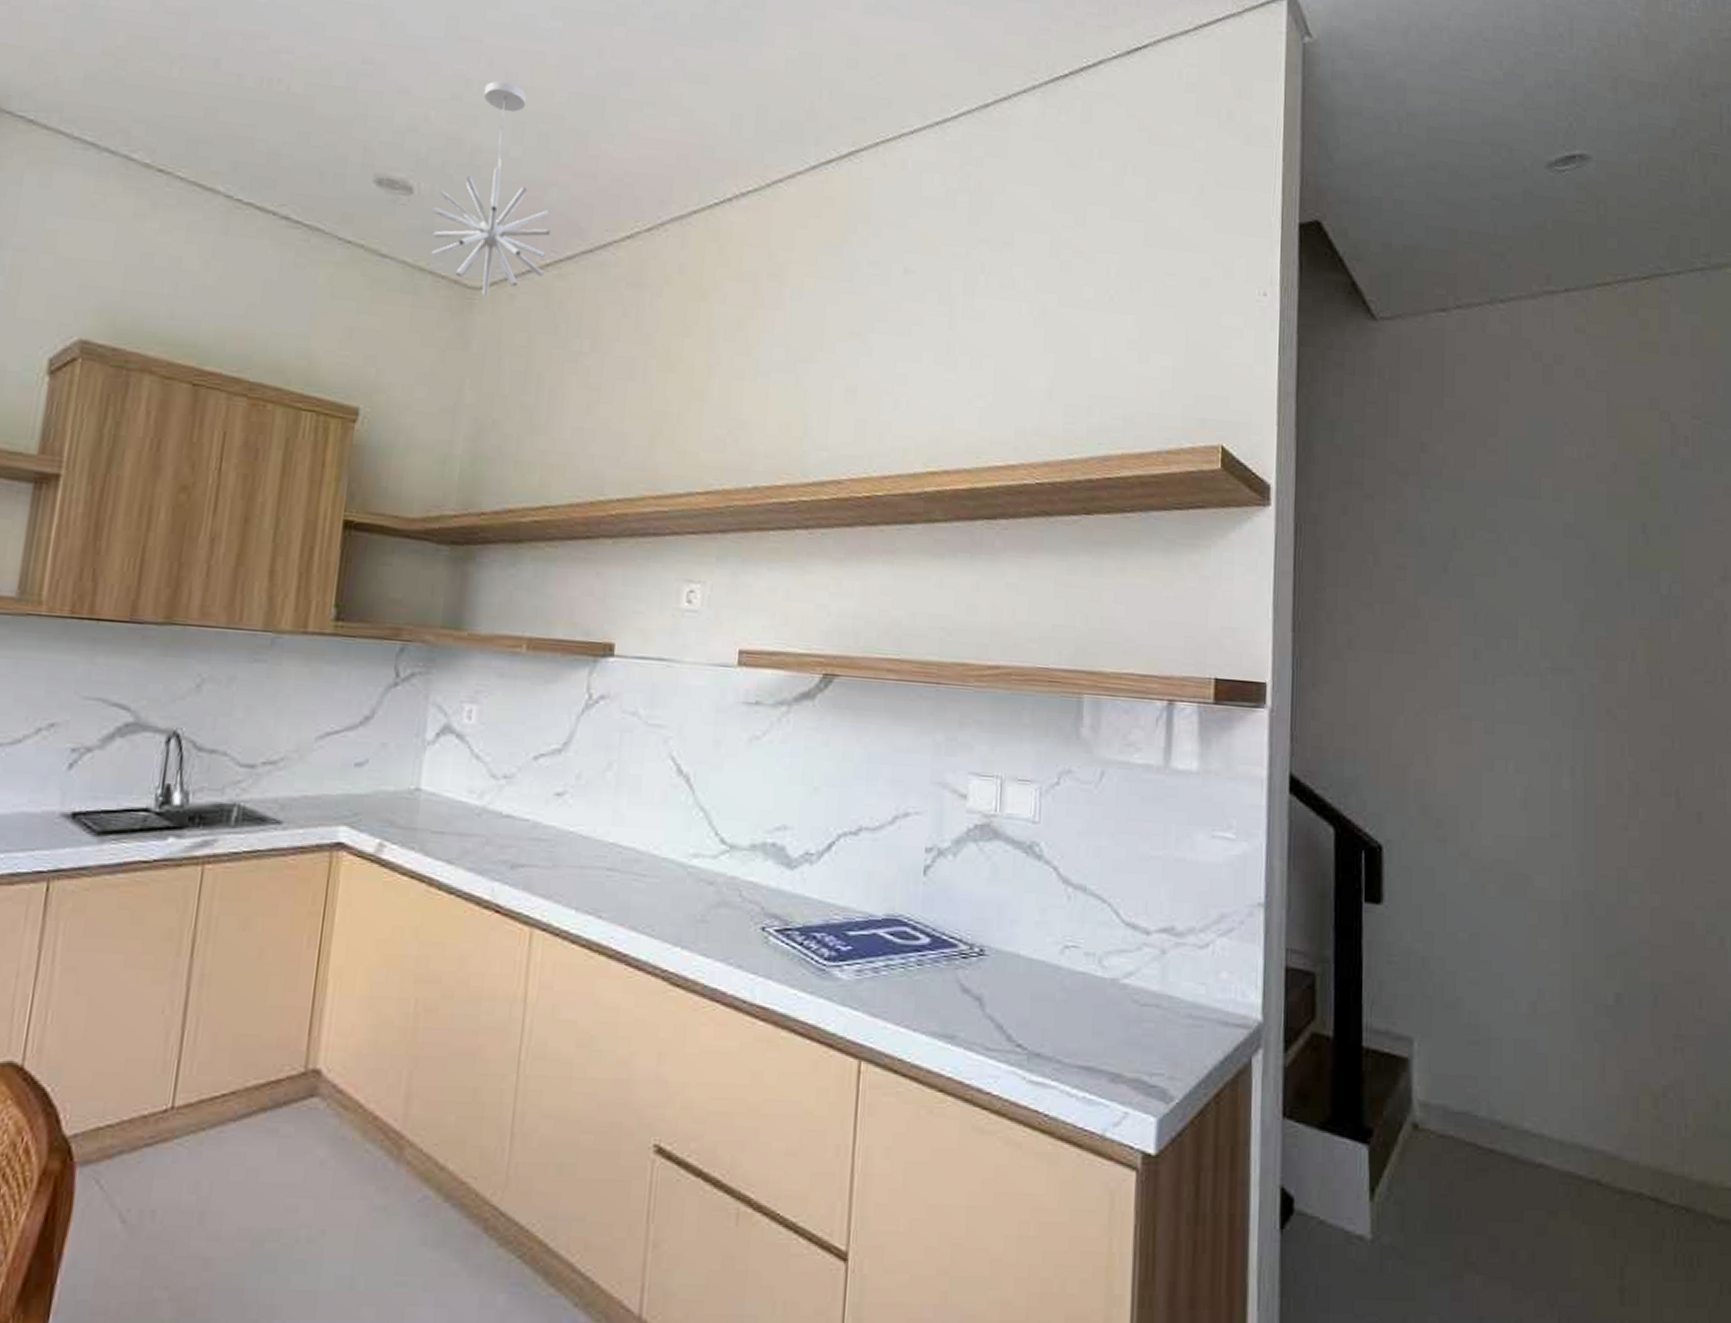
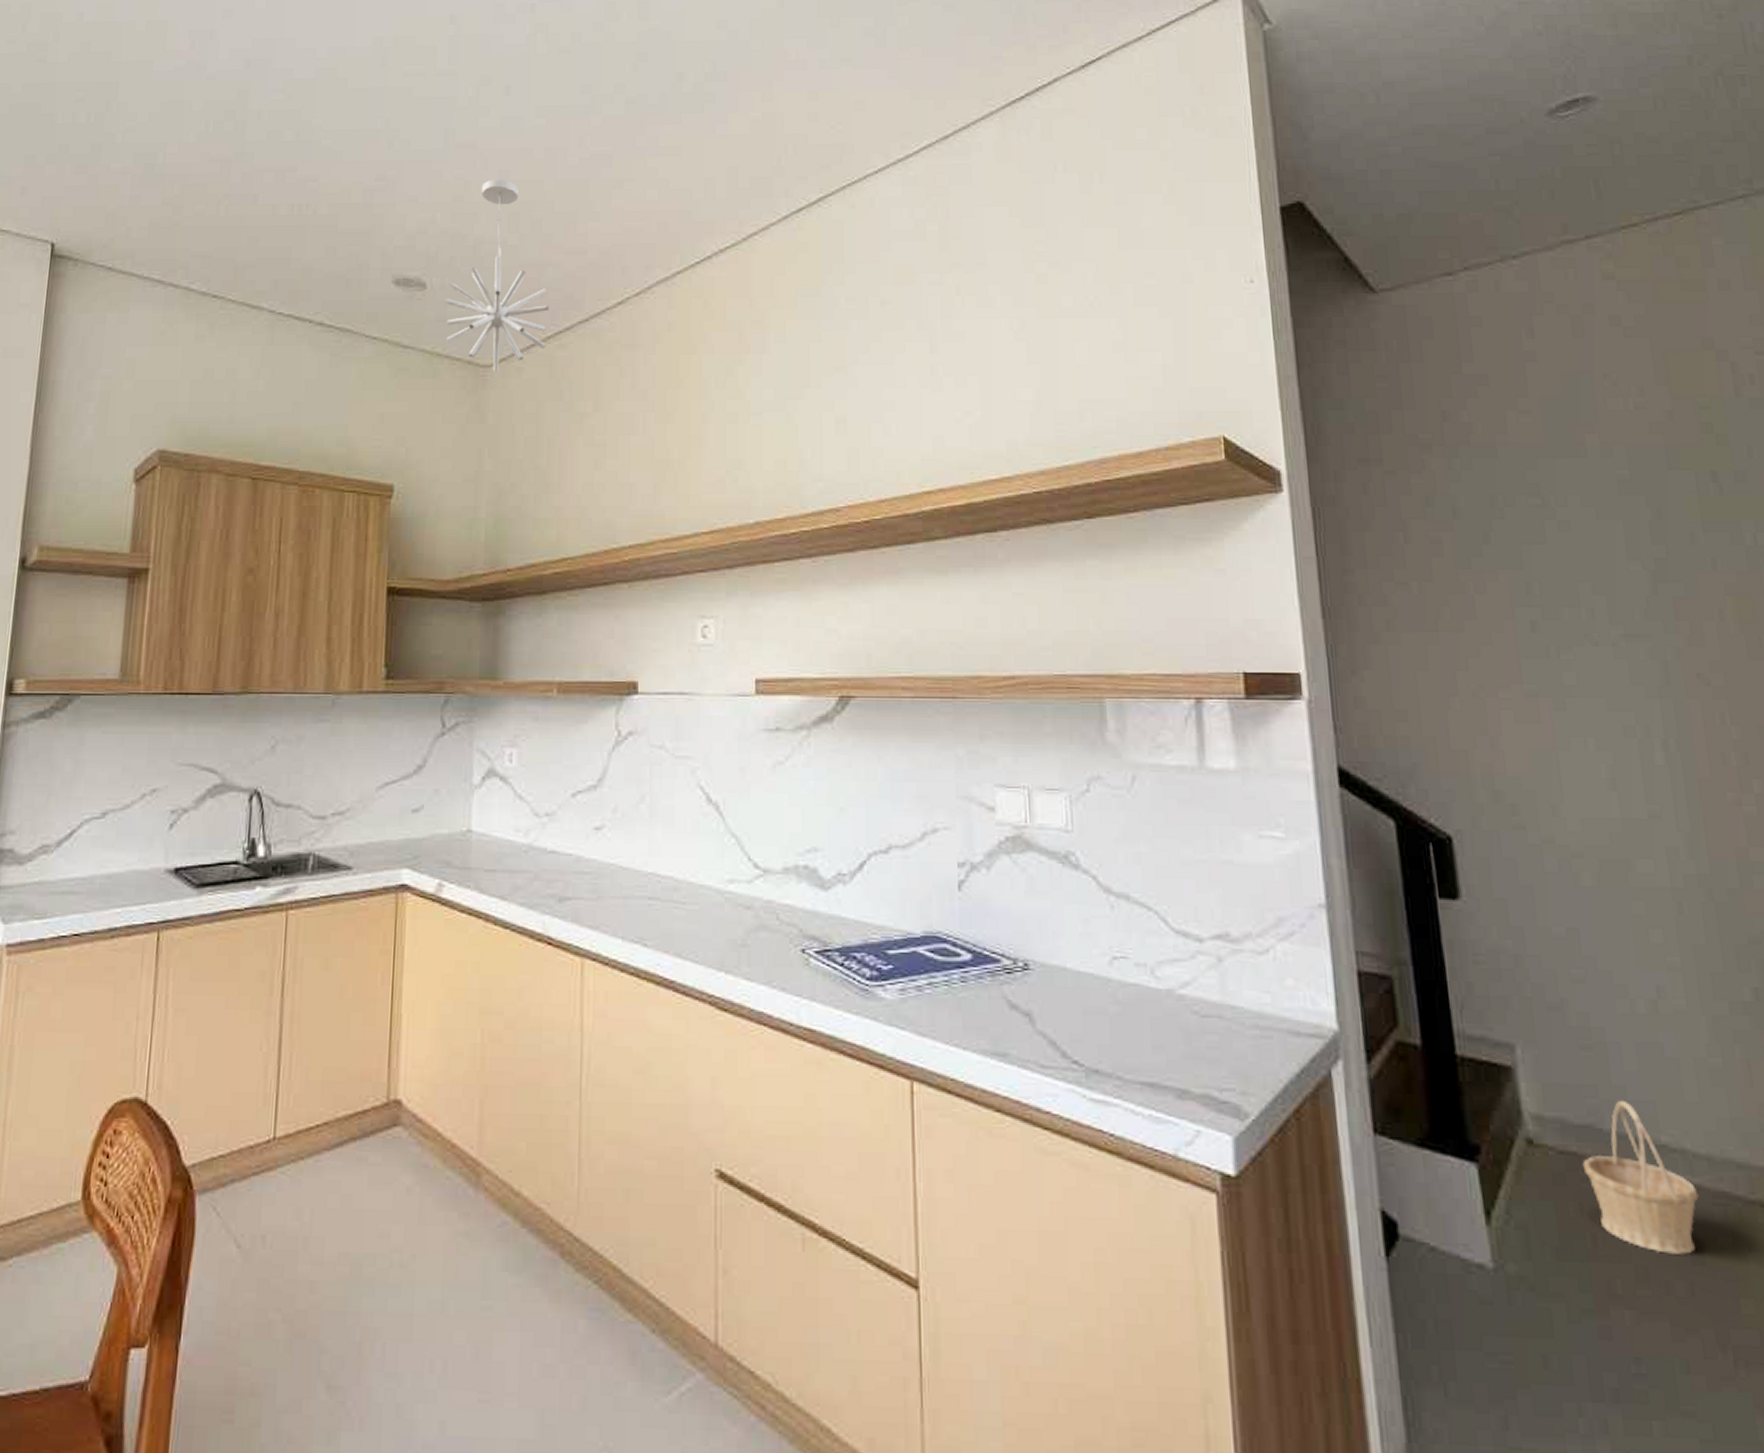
basket: none [1457,1090,1549,1227] -> present [1582,1100,1699,1255]

